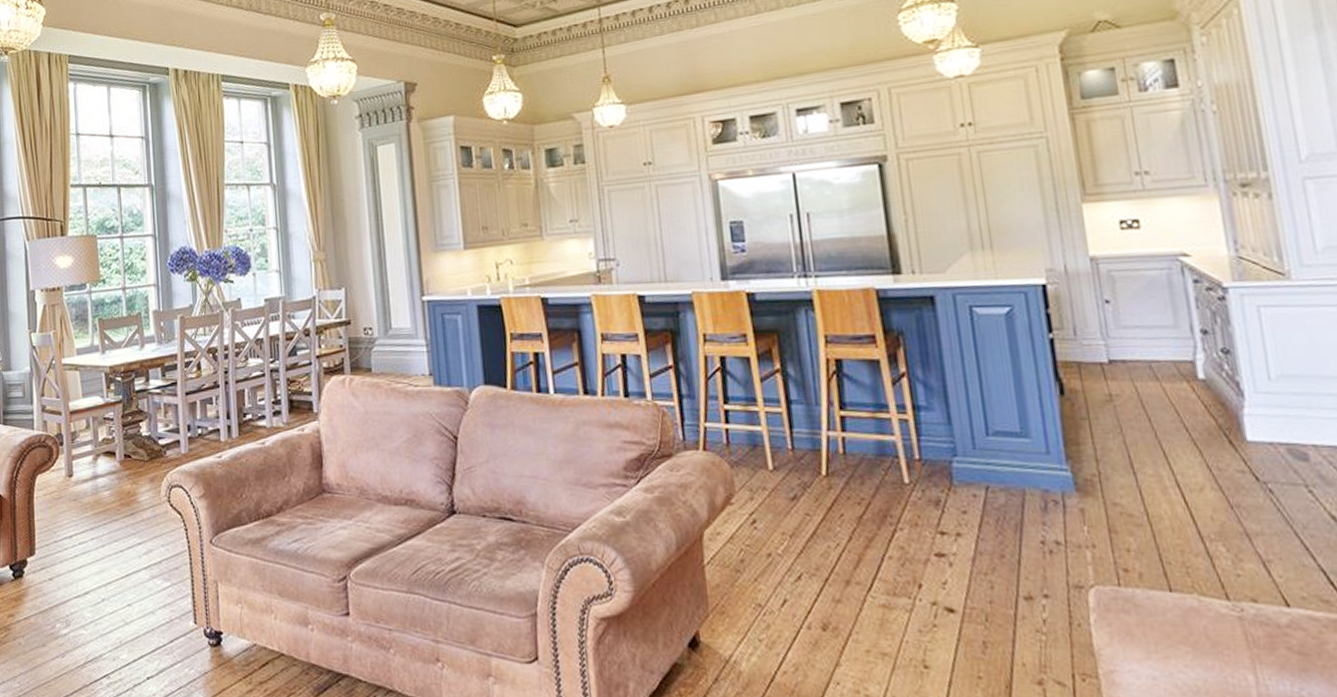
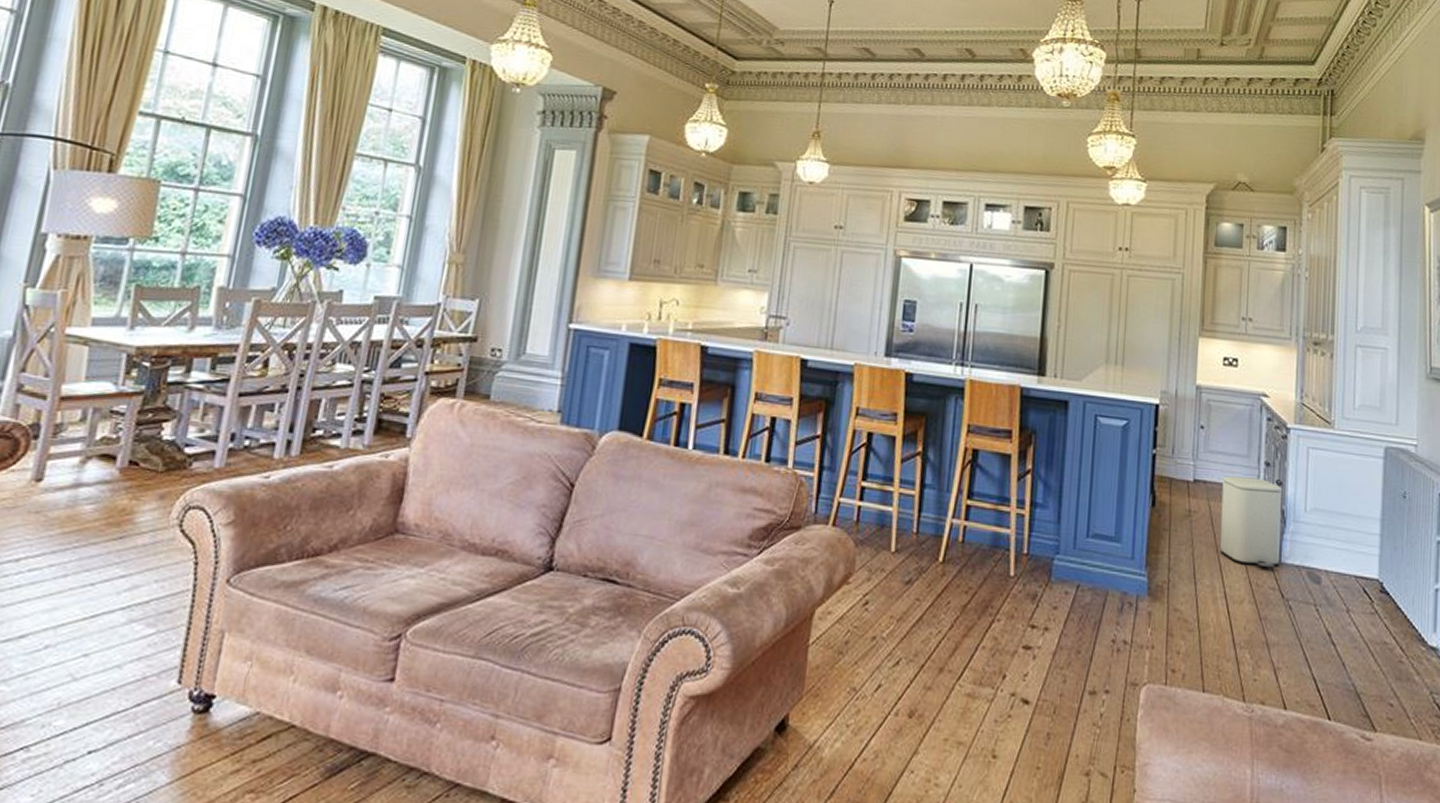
pedal bin: none [1146,349,1245,448] -> present [1219,475,1282,567]

